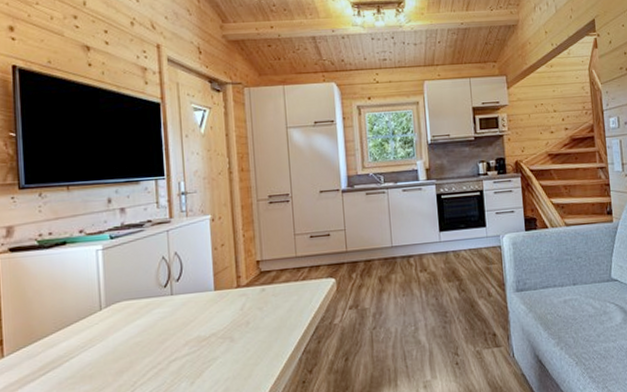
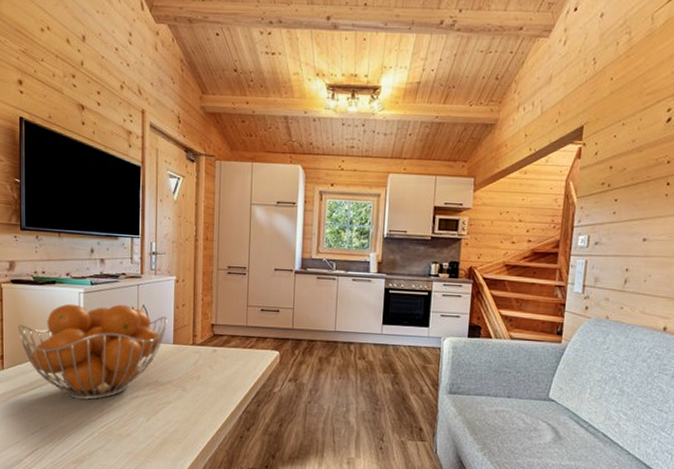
fruit basket: none [20,255,206,377] -> present [18,303,167,400]

